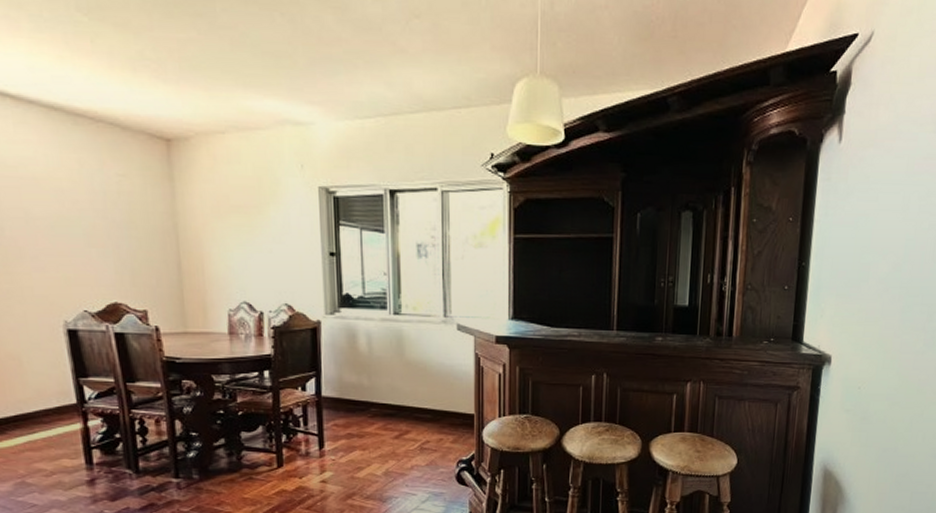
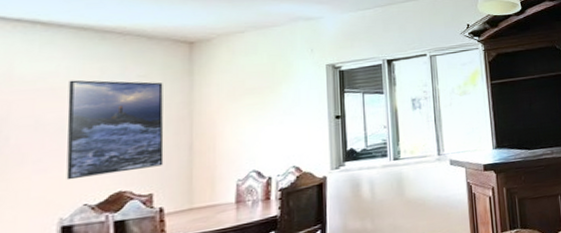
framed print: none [49,170,154,283] -> present [66,80,164,180]

